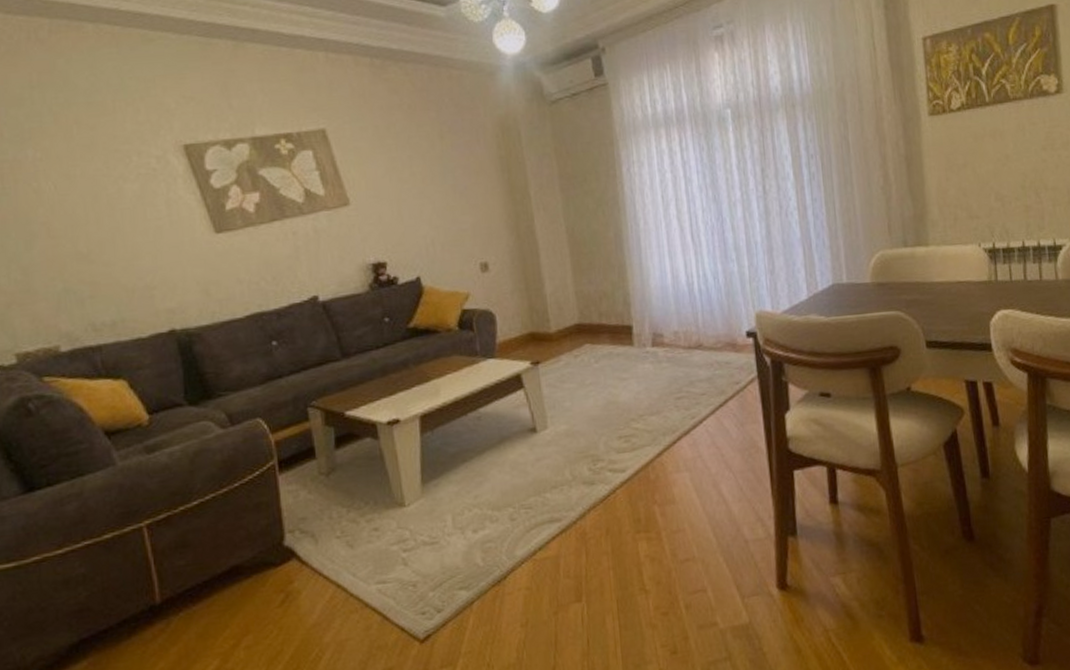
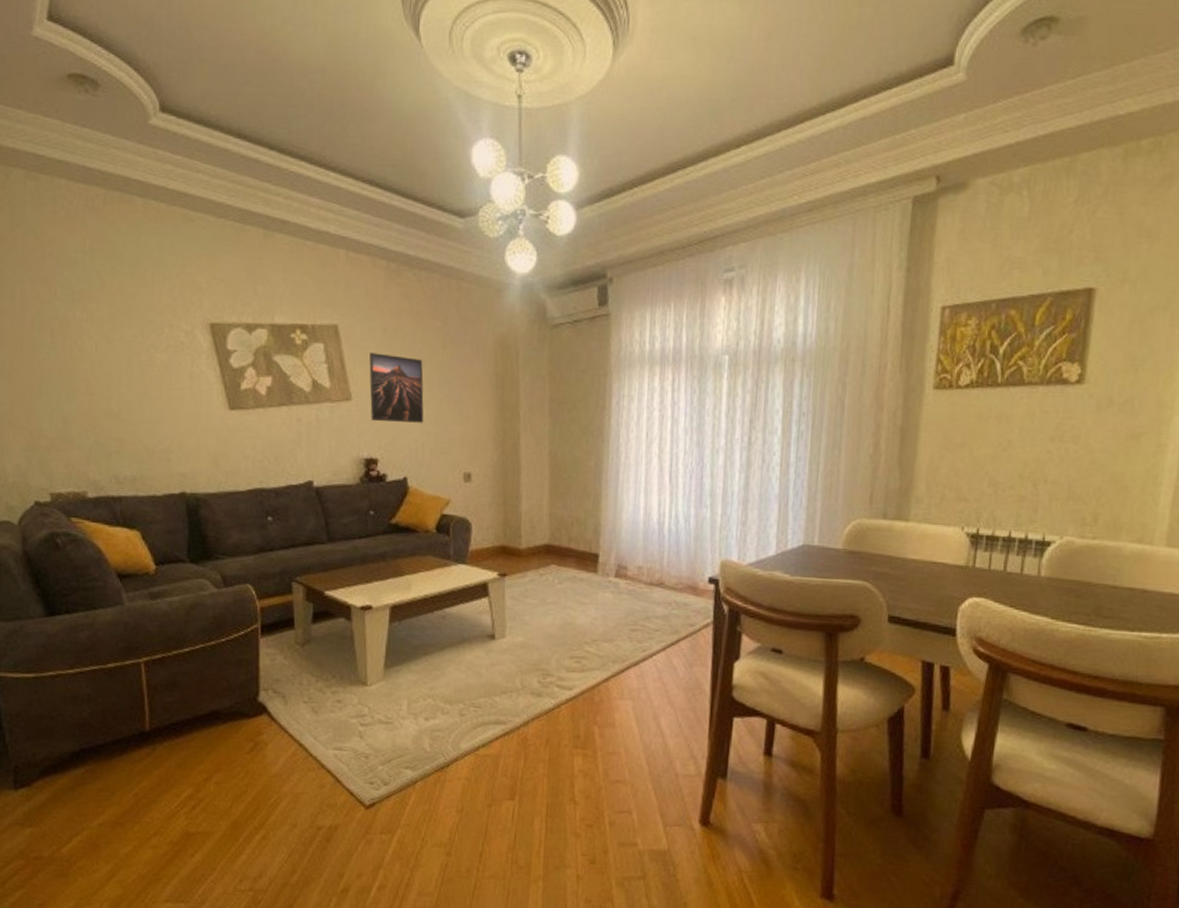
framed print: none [363,152,431,224] -> present [369,352,424,423]

